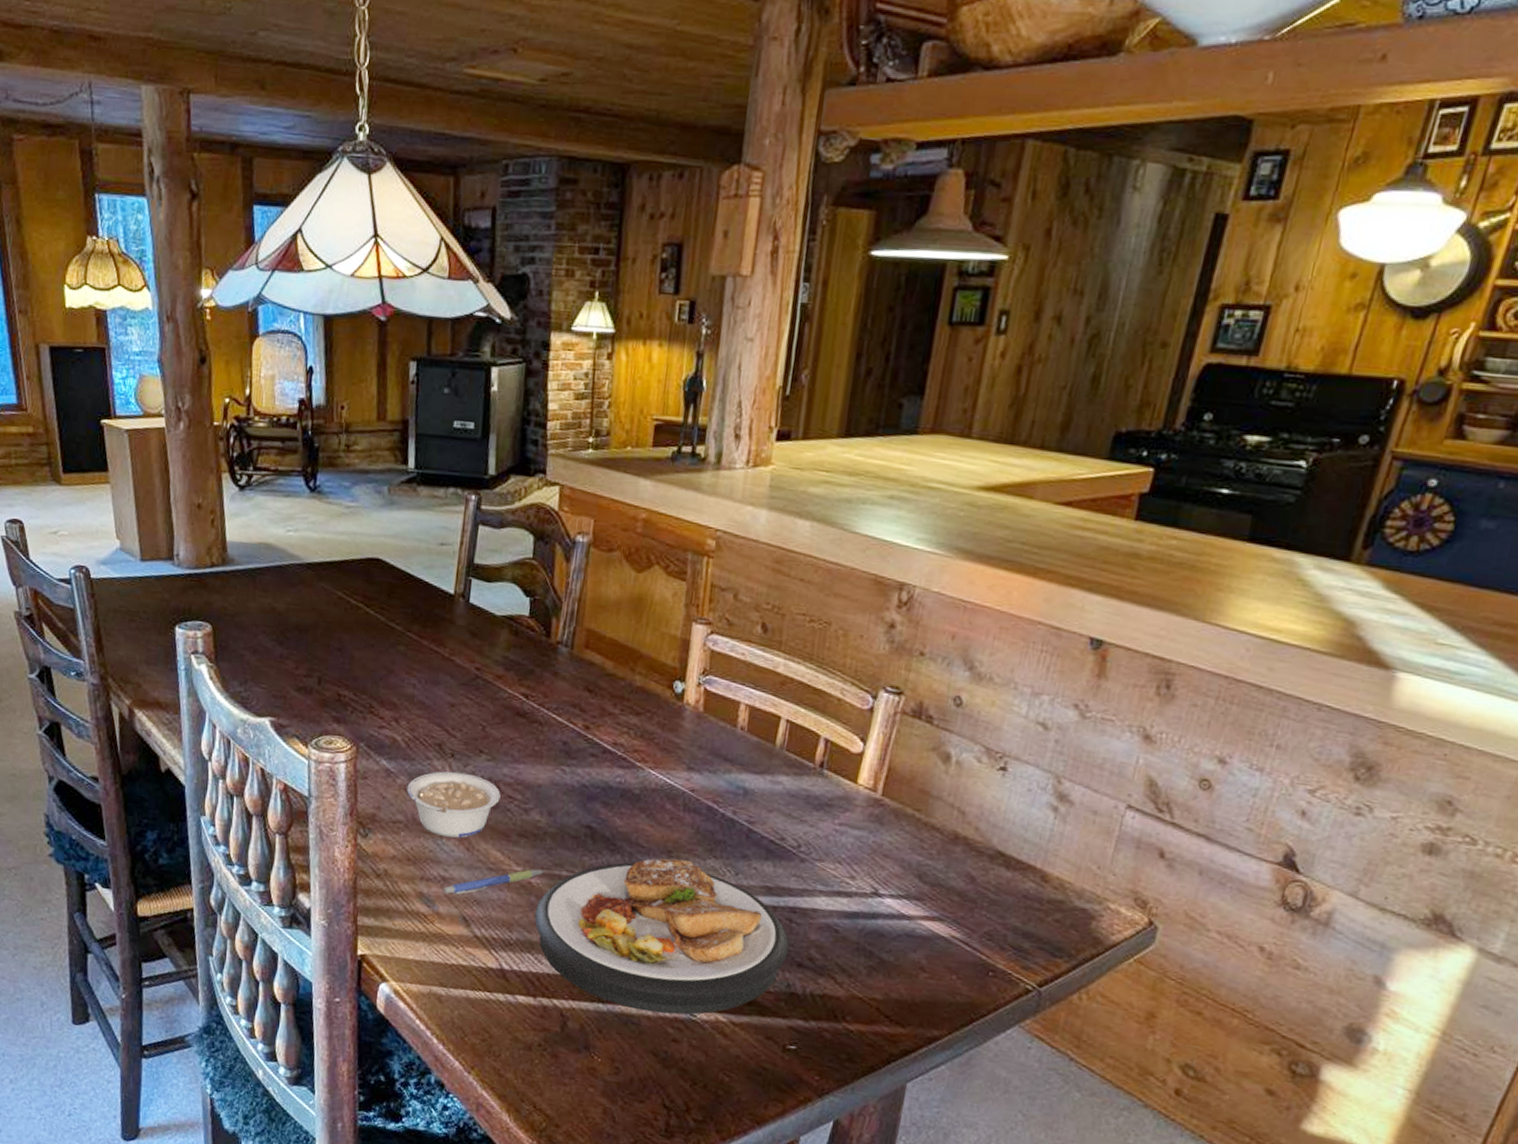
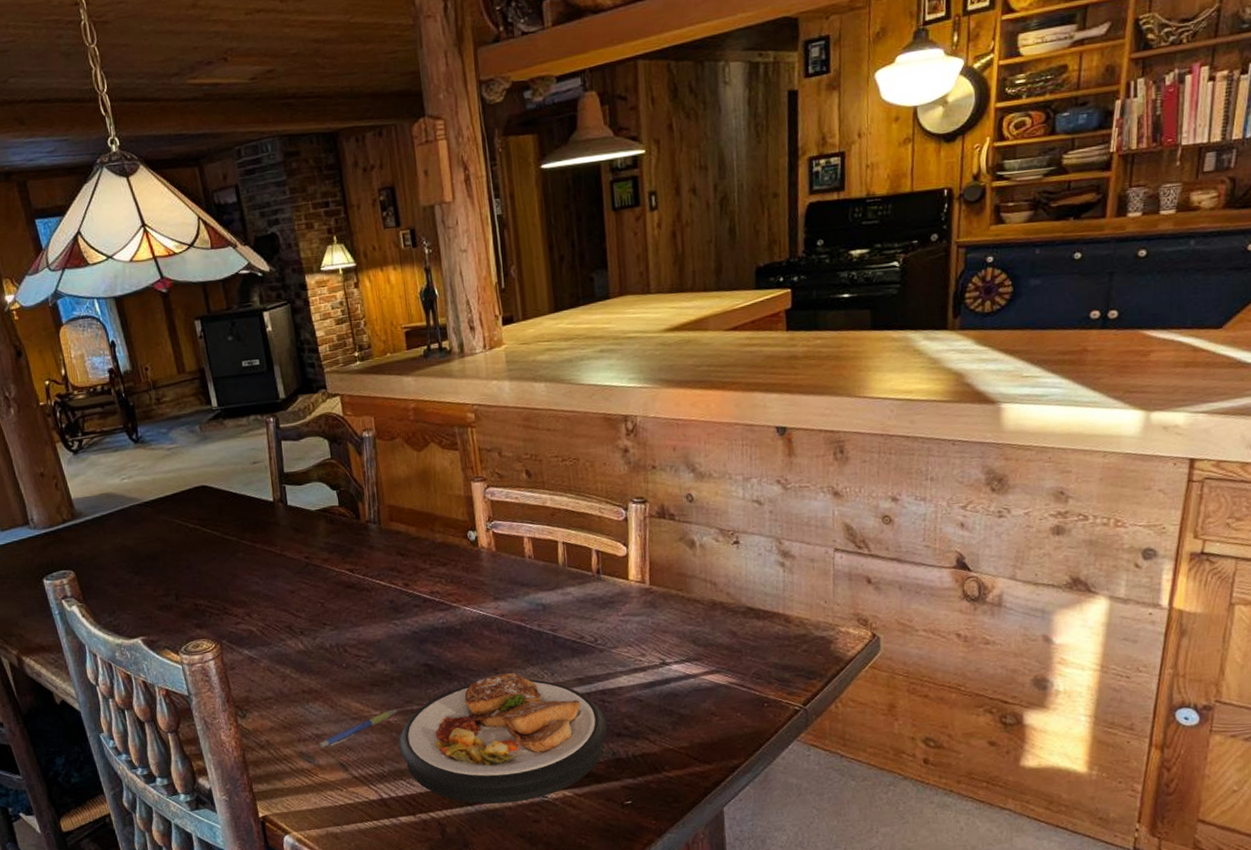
legume: present [407,771,501,838] -> none [270,644,349,702]

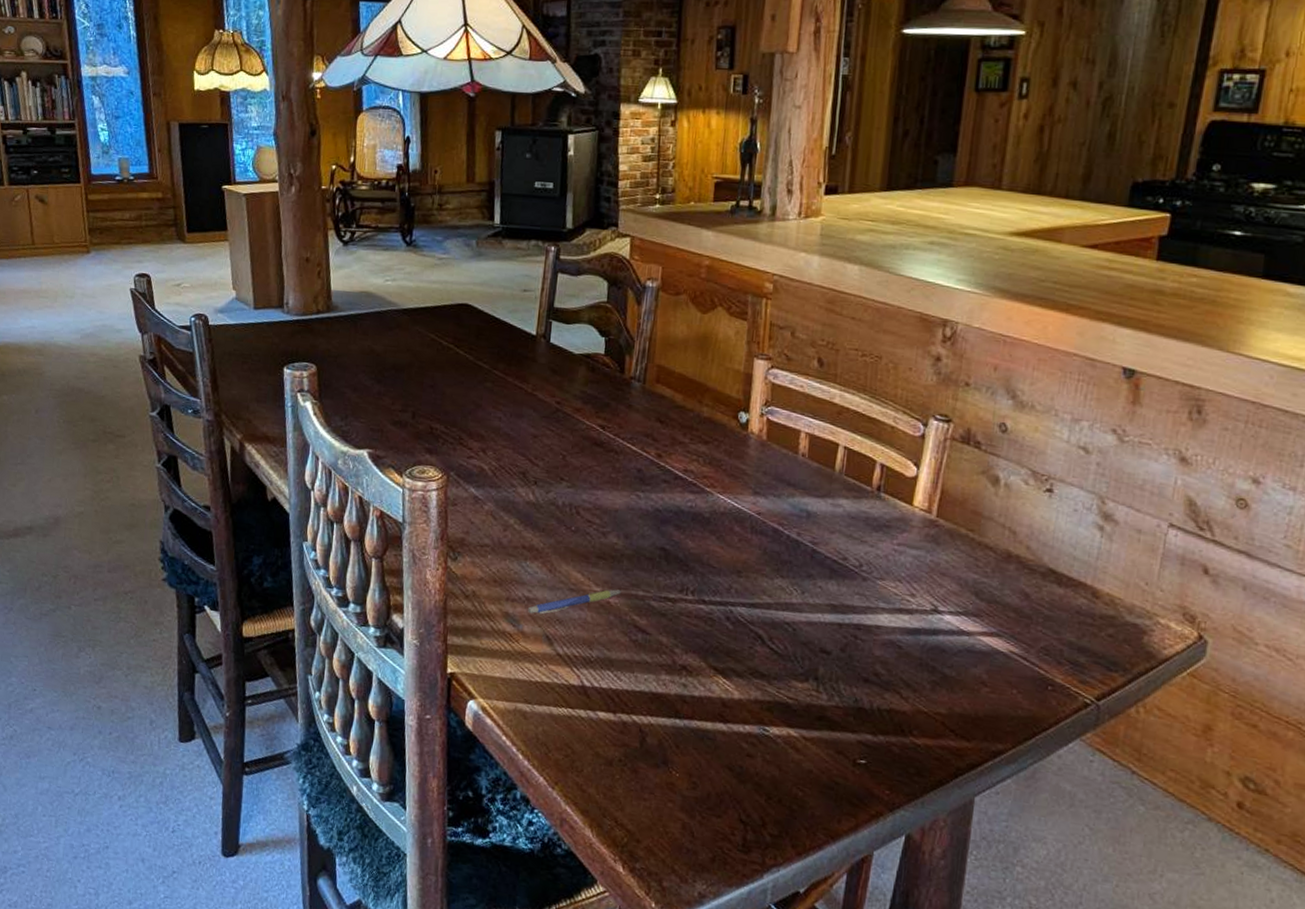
plate: present [398,673,608,804] -> none [613,578,855,730]

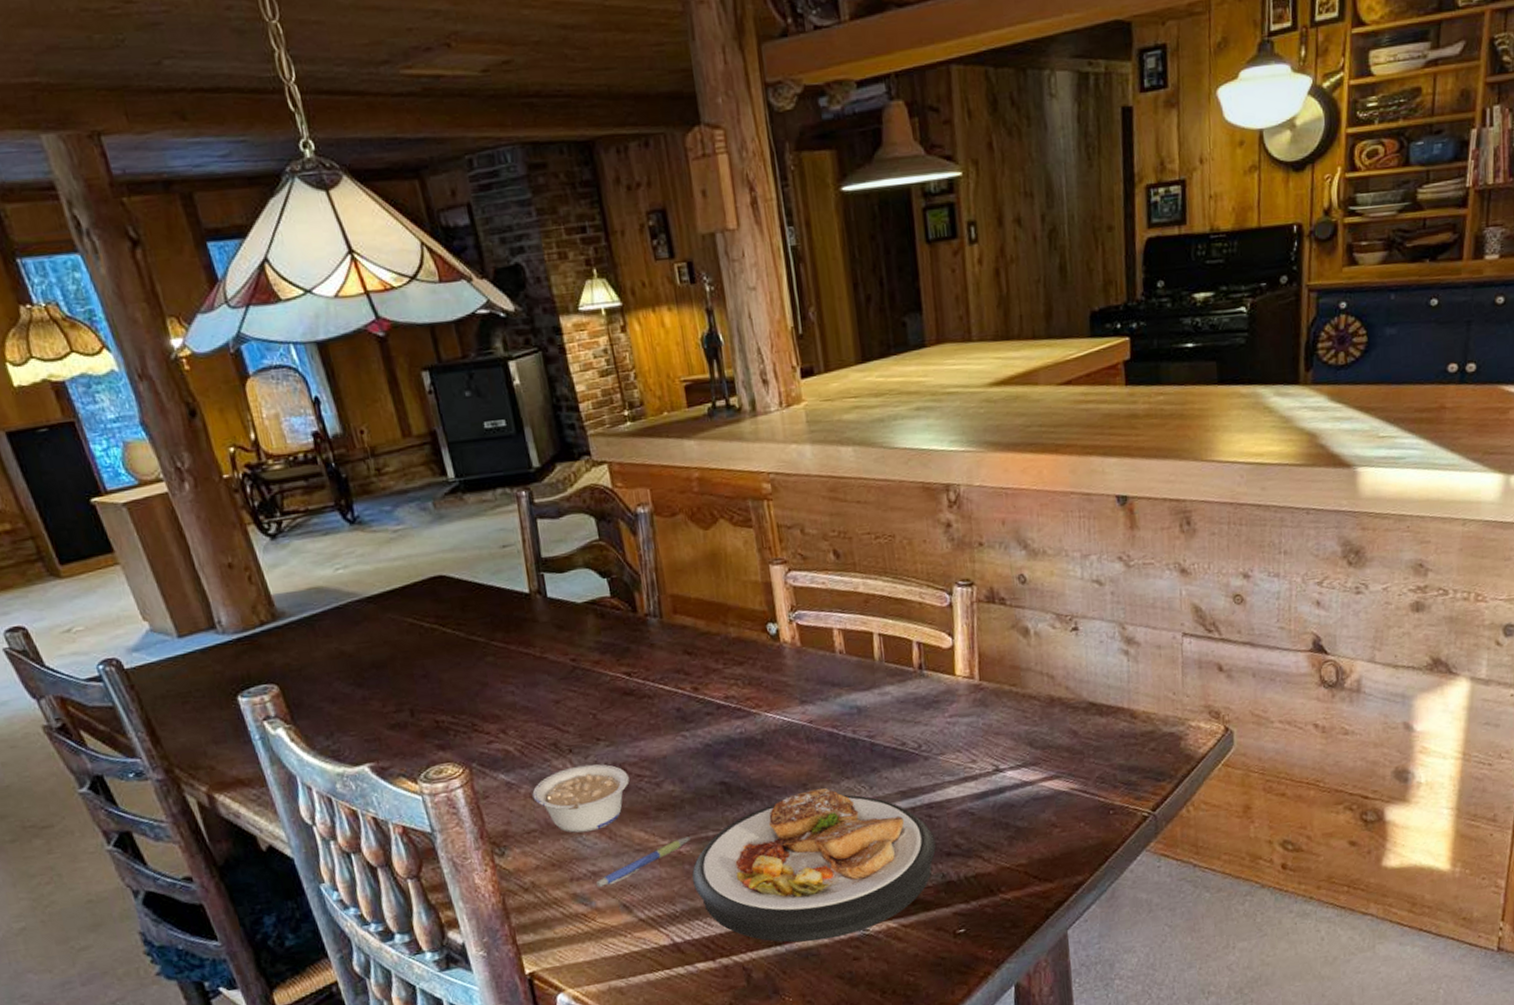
legume: none [493,498,580,561] -> present [532,764,629,833]
plate: none [613,578,855,730] -> present [692,788,936,943]

